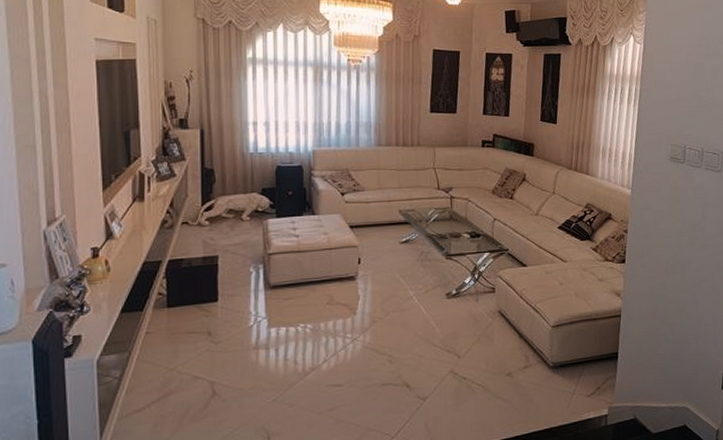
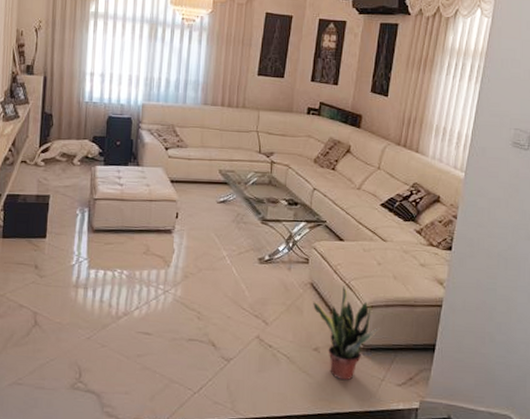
potted plant: none [502,309,567,400] -> present [313,286,380,381]

